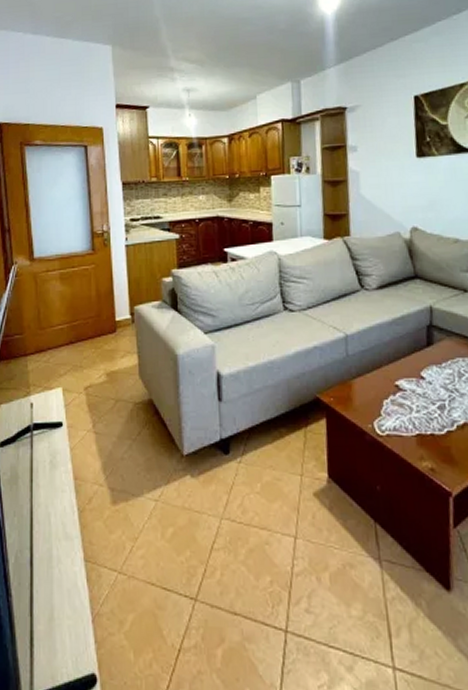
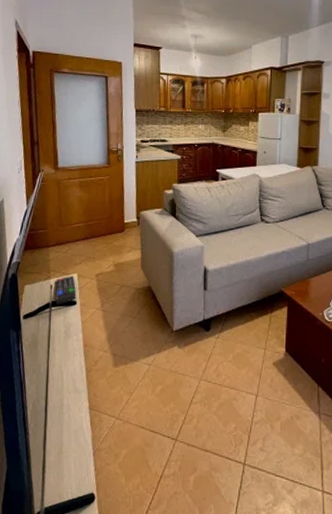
remote control: none [36,389,63,428] -> present [55,275,77,305]

